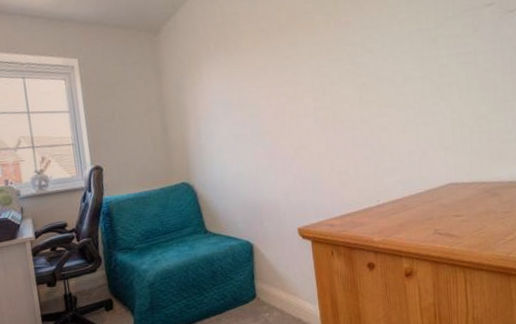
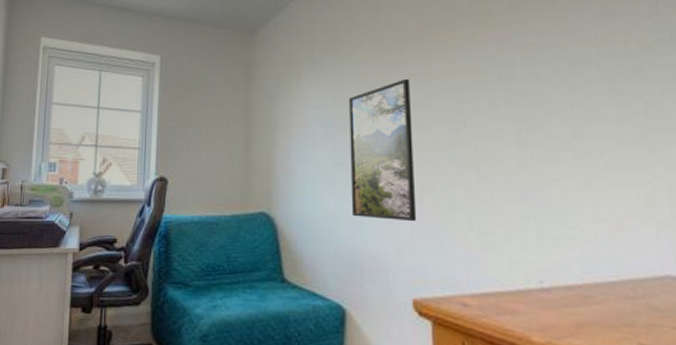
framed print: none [239,61,297,176] -> present [348,78,417,222]

